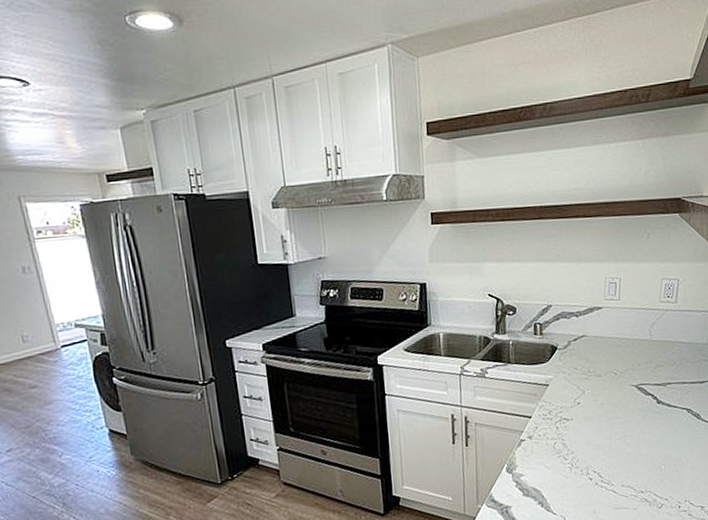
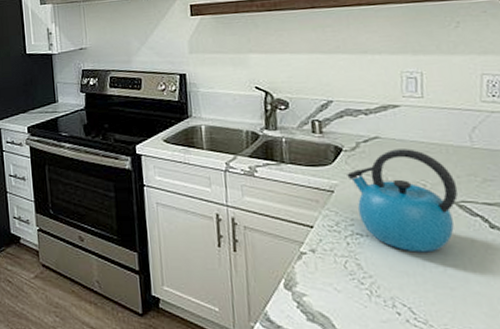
kettle: none [559,344,639,429] -> present [346,149,459,253]

